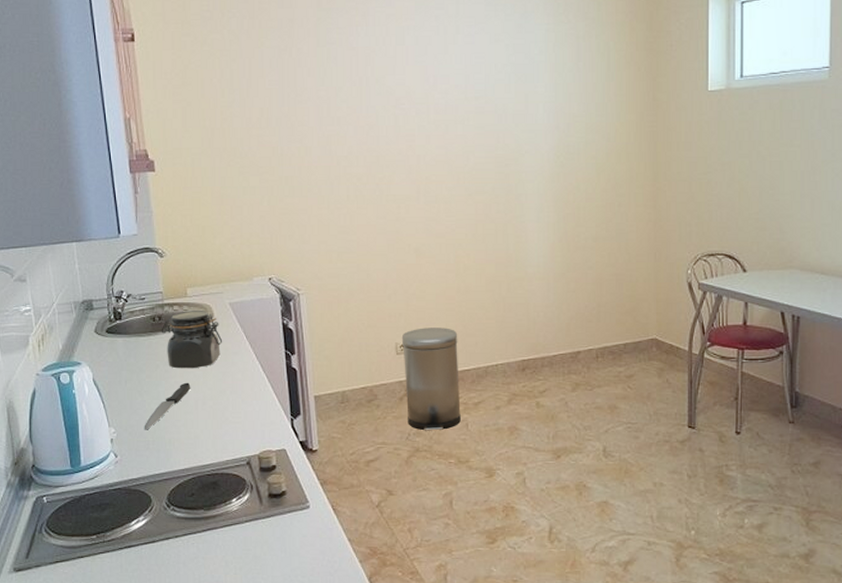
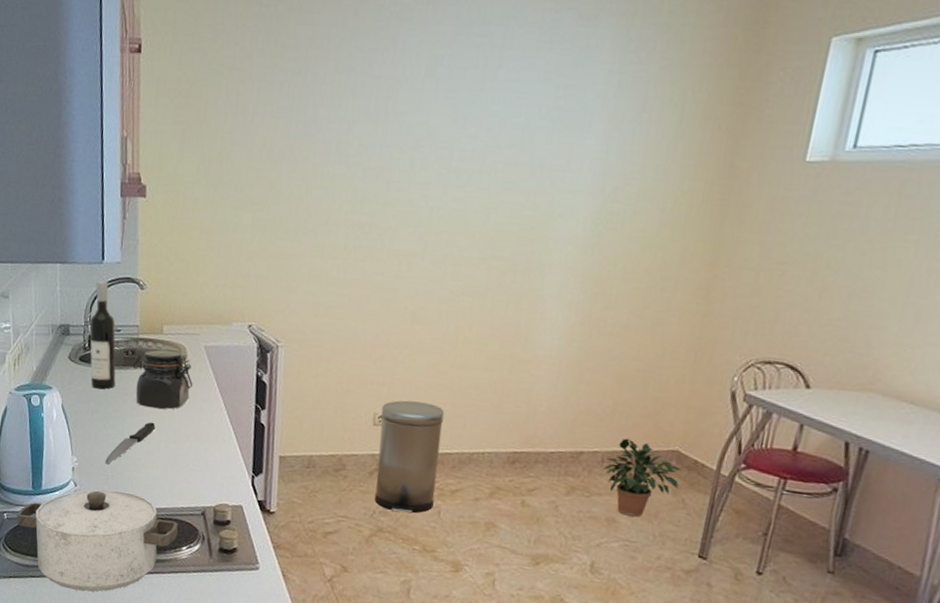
cooking pot: none [56,454,226,562] -> present [16,489,179,592]
bottle: none [113,253,145,358] -> present [89,280,116,389]
potted plant: none [599,334,661,401] -> present [604,438,682,517]

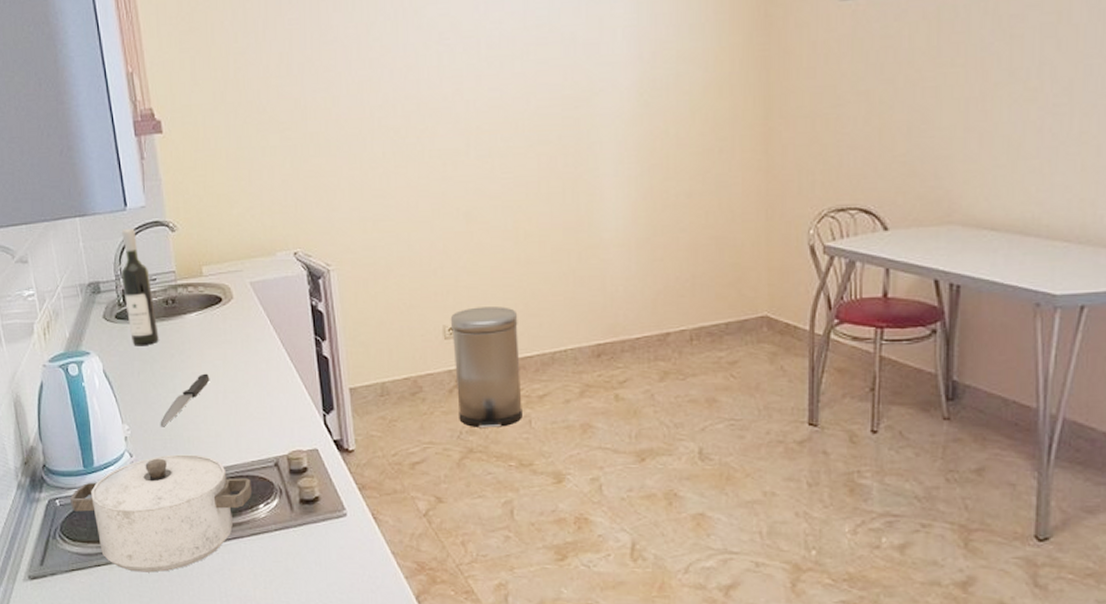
jar: present [132,348,193,410] -> none [175,292,244,358]
potted plant: present [604,438,682,517] -> none [694,311,774,393]

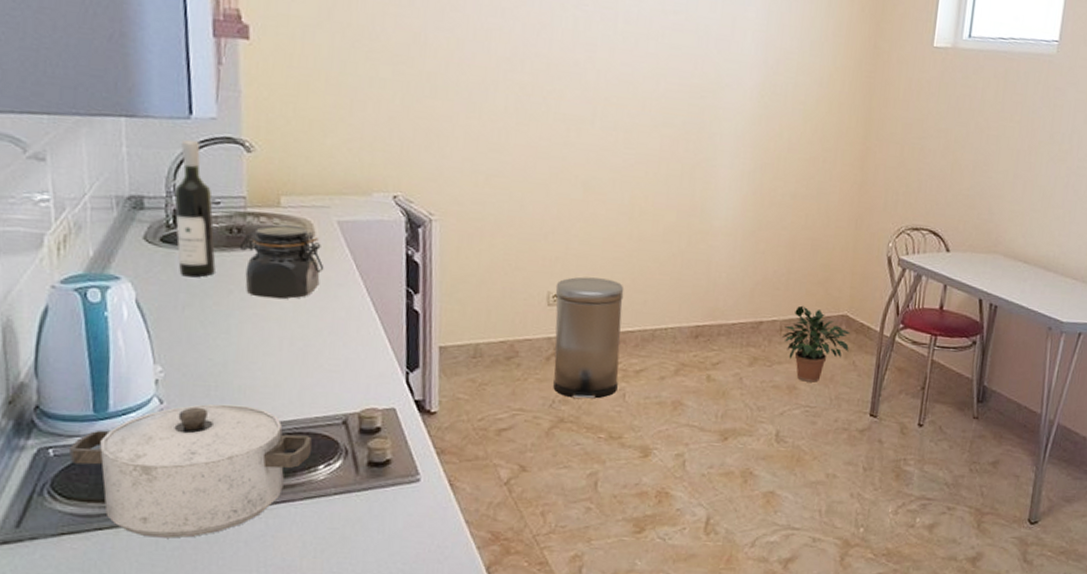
kitchen knife: present [160,373,210,427] -> none [204,315,275,372]
jar: none [175,292,244,358] -> present [239,224,324,300]
potted plant: none [694,311,774,393] -> present [782,305,851,383]

